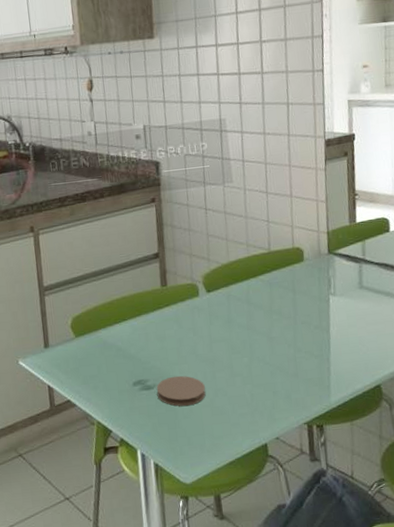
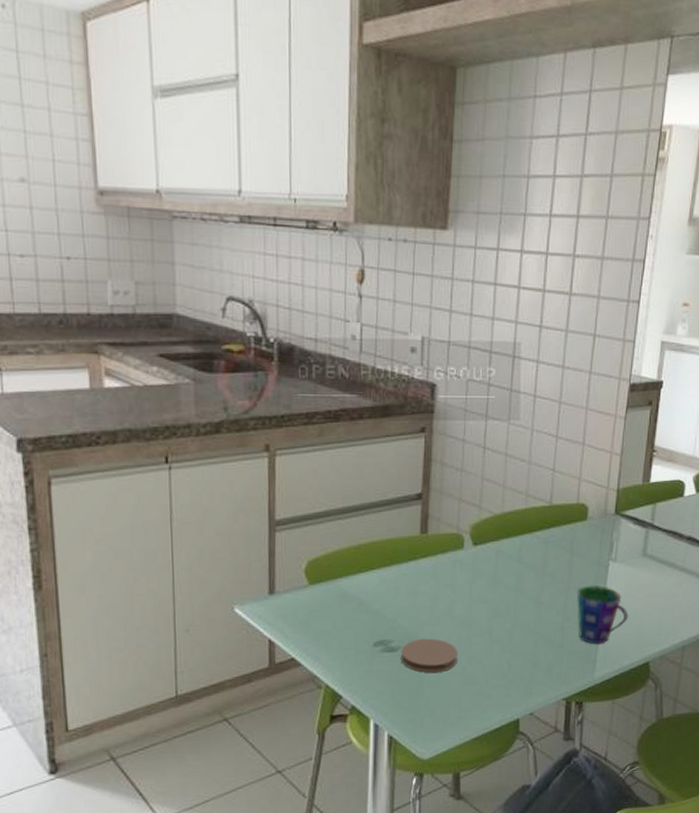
cup: none [304,317,355,372] -> present [577,585,629,645]

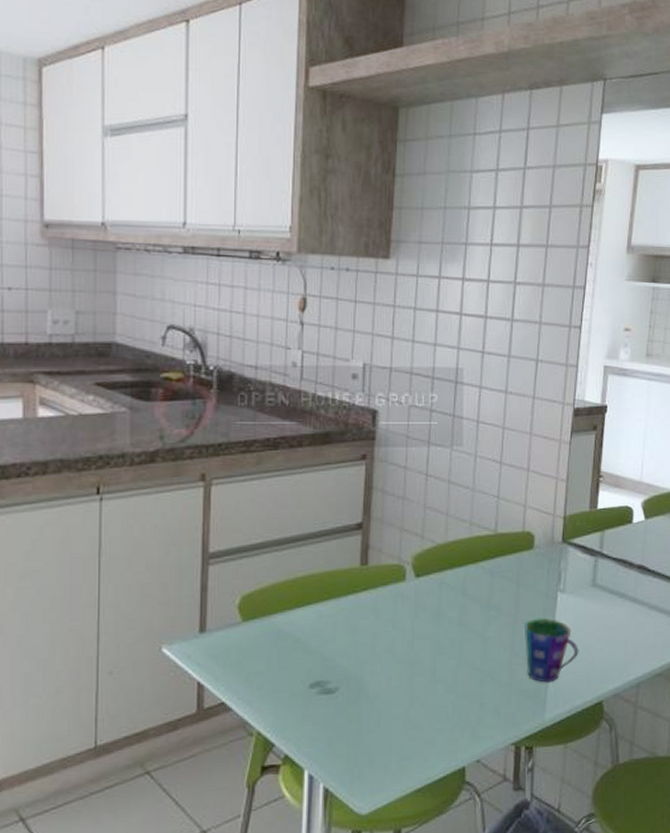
coaster: present [400,638,457,673] -> none [338,678,399,717]

